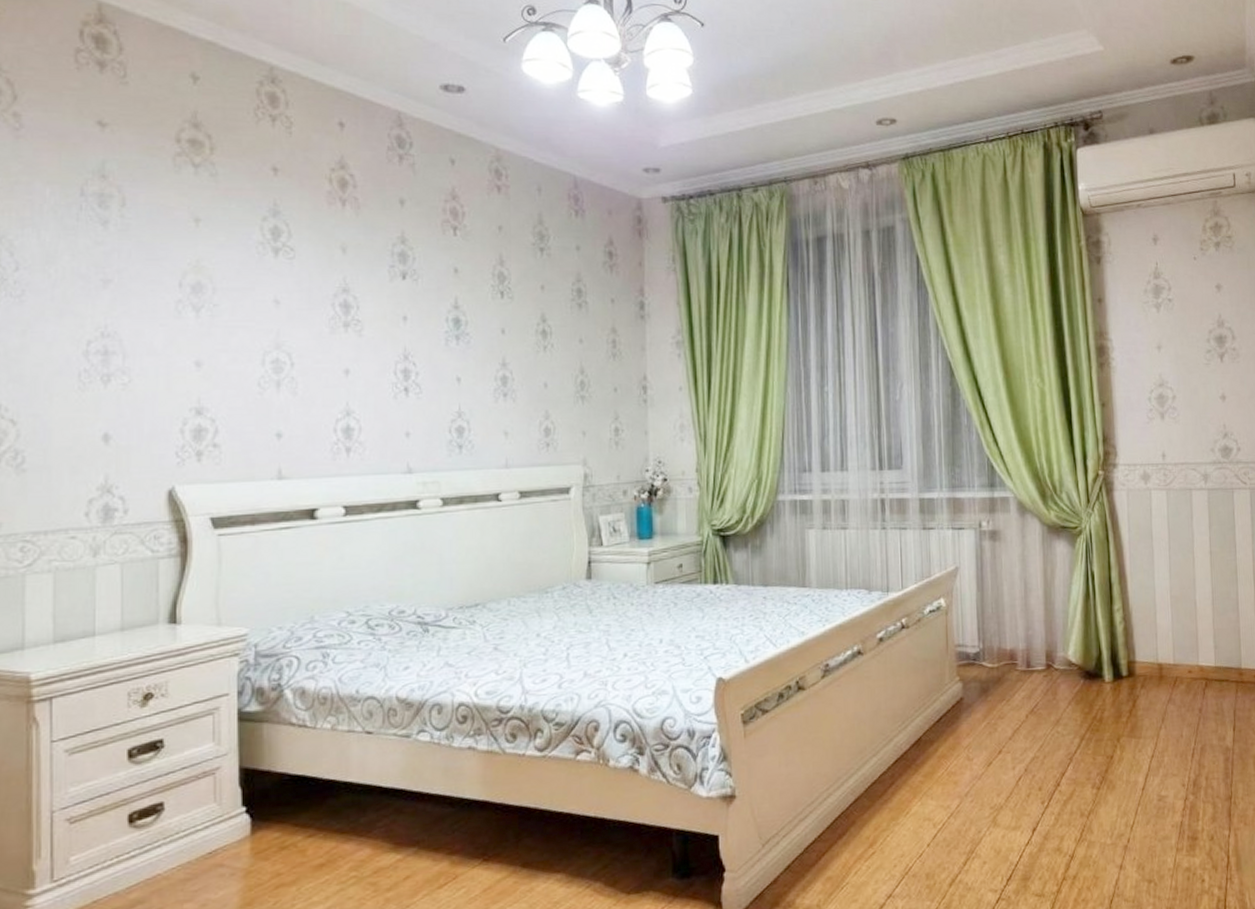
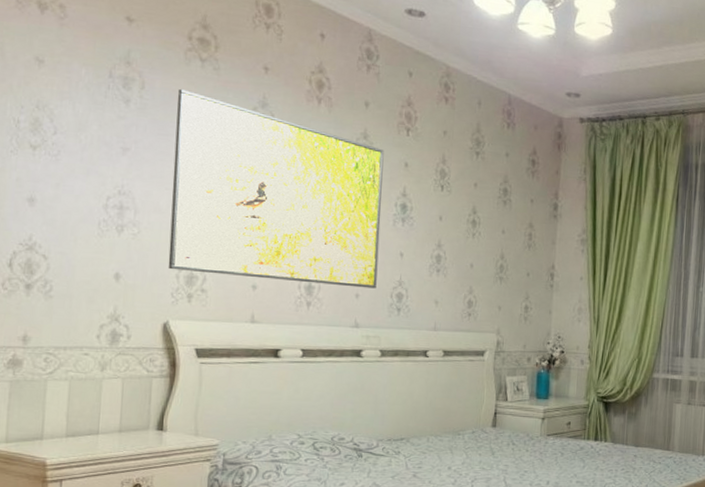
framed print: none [167,202,431,425] -> present [168,88,384,289]

